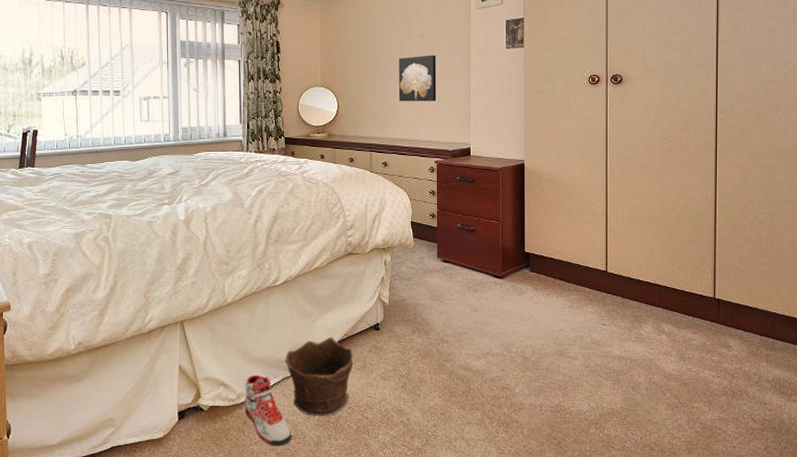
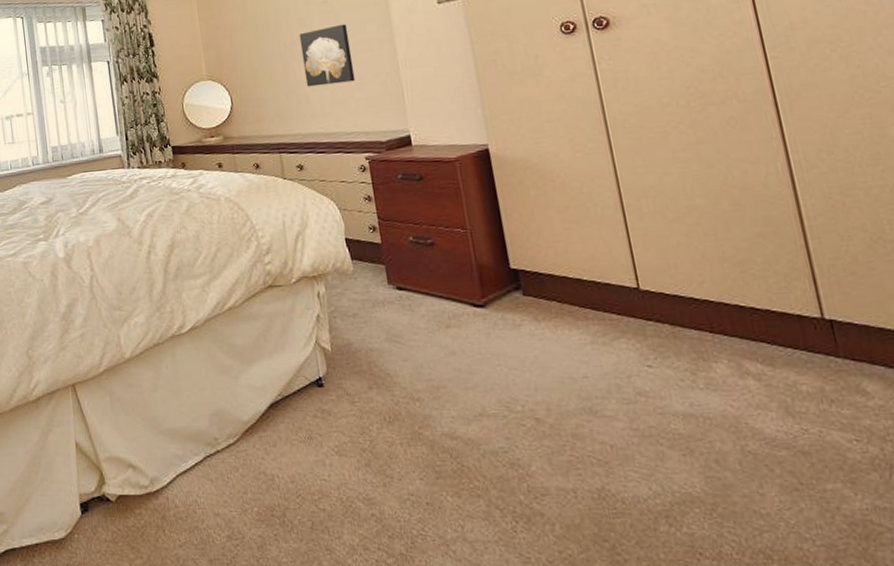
sneaker: present [245,374,292,446] -> none [158,452,227,550]
clay pot: present [285,337,354,416] -> none [205,398,295,508]

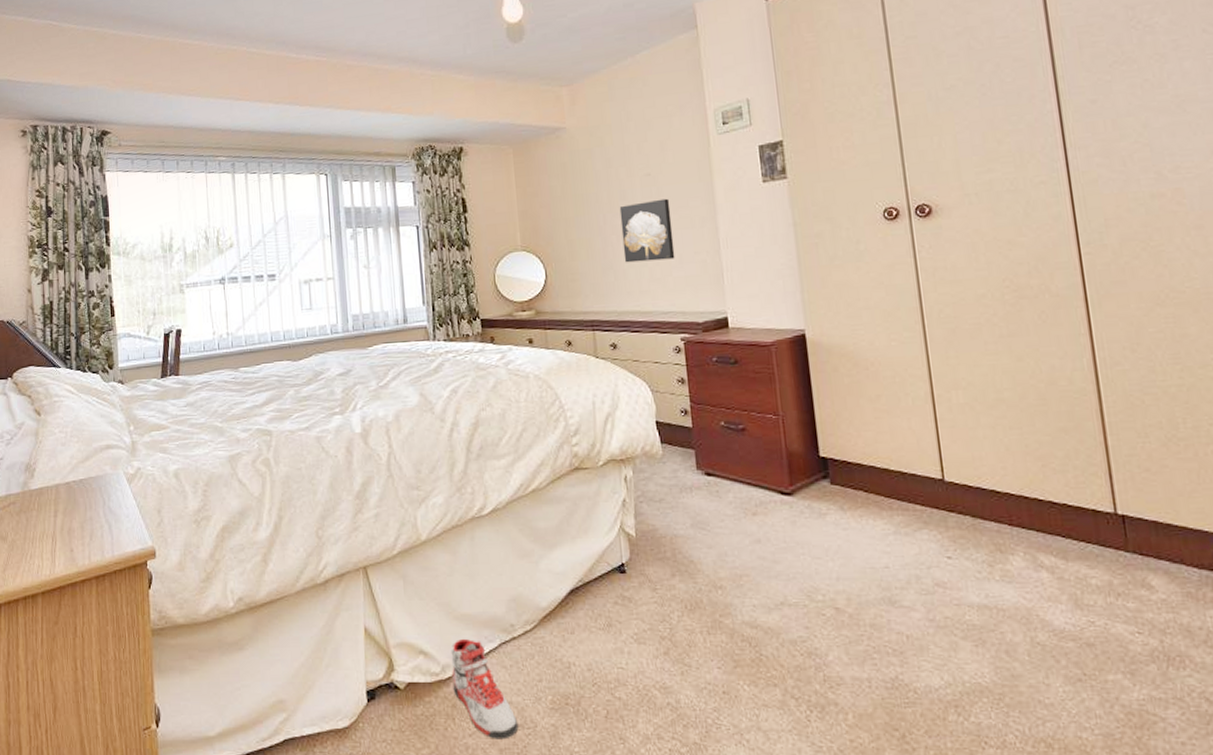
sneaker: none [158,452,227,550] -> present [450,638,519,740]

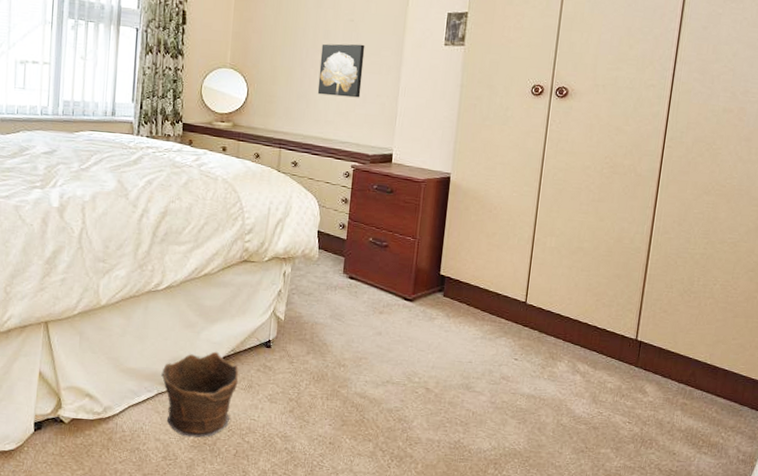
sneaker: present [450,638,519,740] -> none [111,387,162,467]
clay pot: none [501,584,594,696] -> present [161,351,239,437]

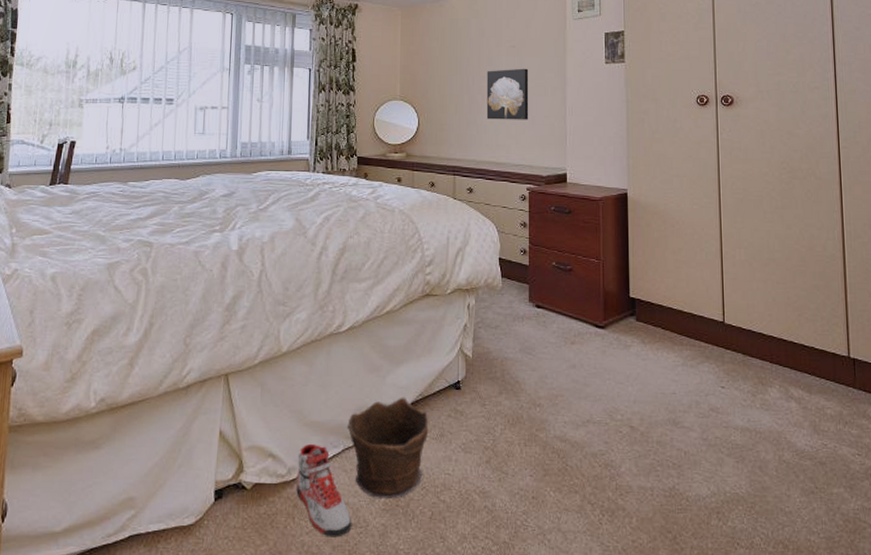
sneaker: none [111,387,162,467] -> present [296,443,352,538]

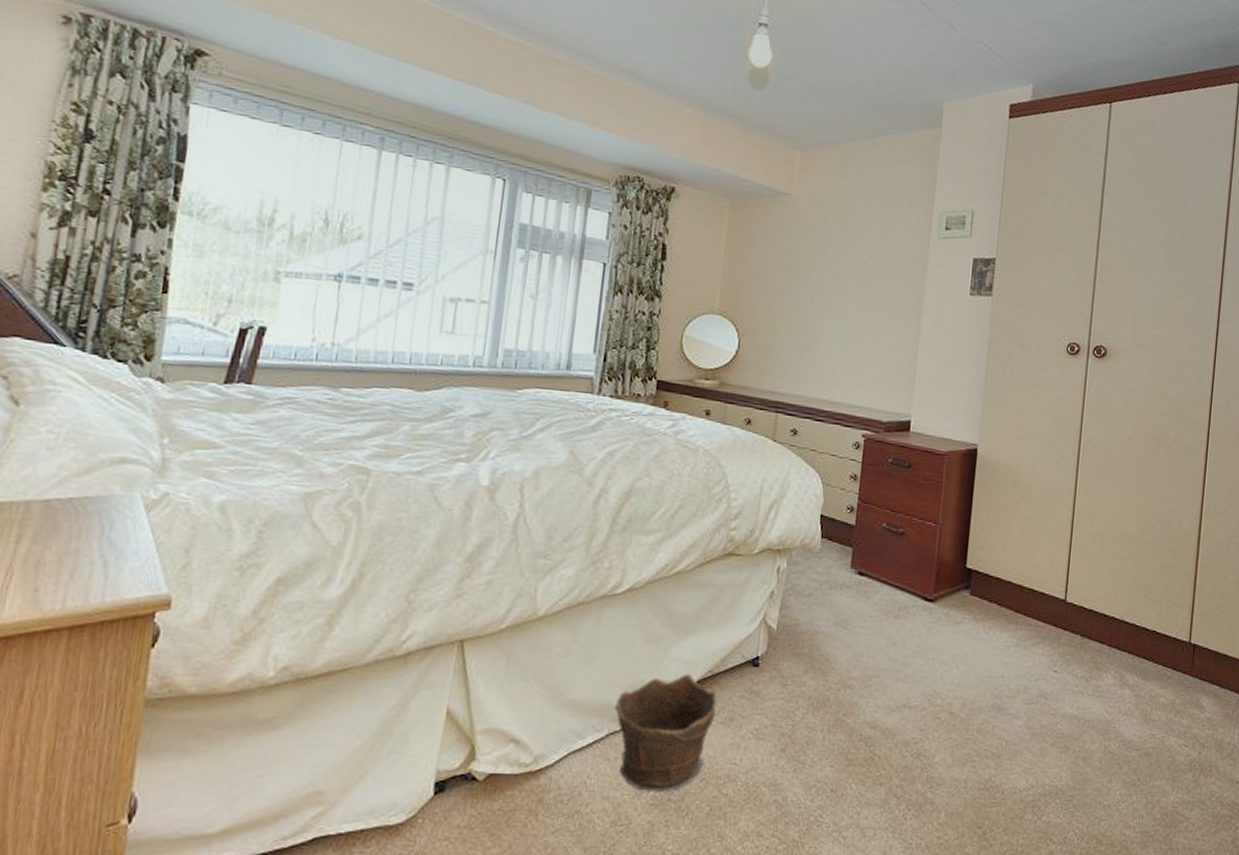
sneaker: present [296,443,352,538] -> none [543,726,611,837]
wall art: present [486,68,529,120] -> none [823,289,880,354]

